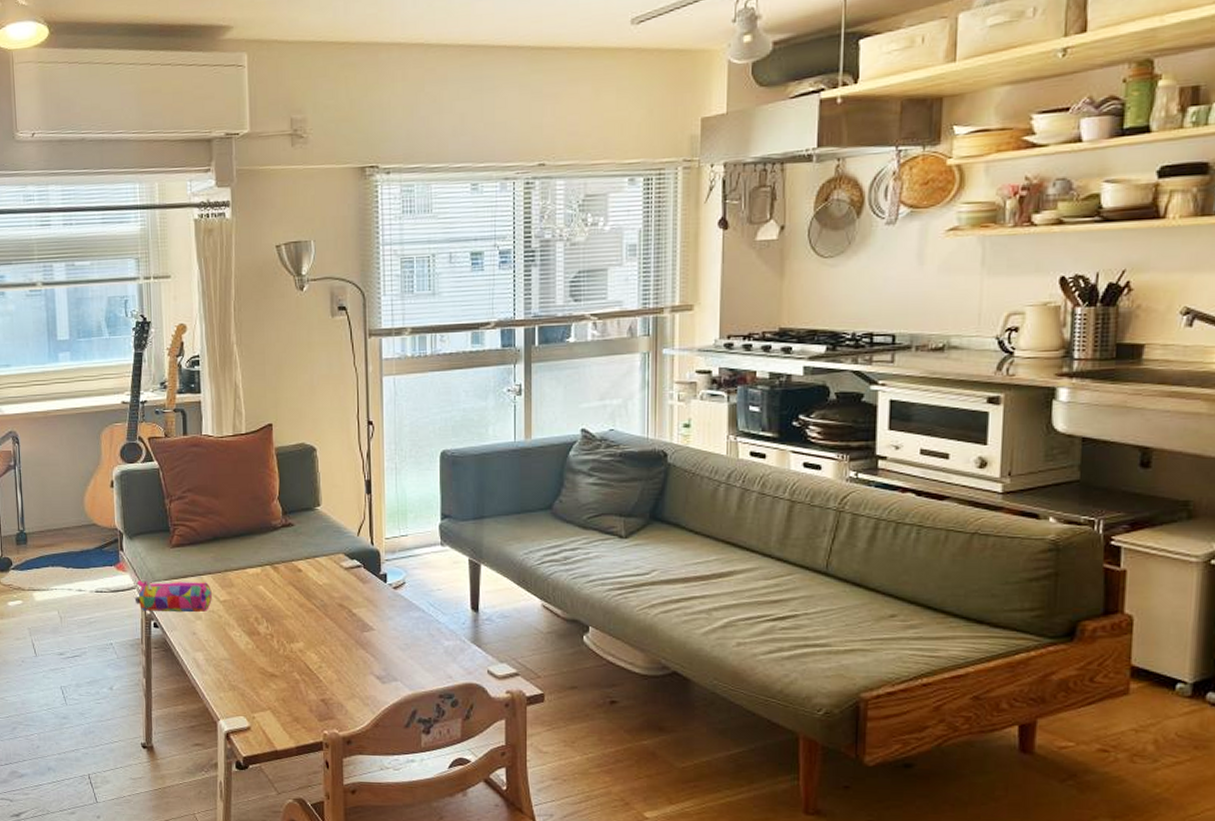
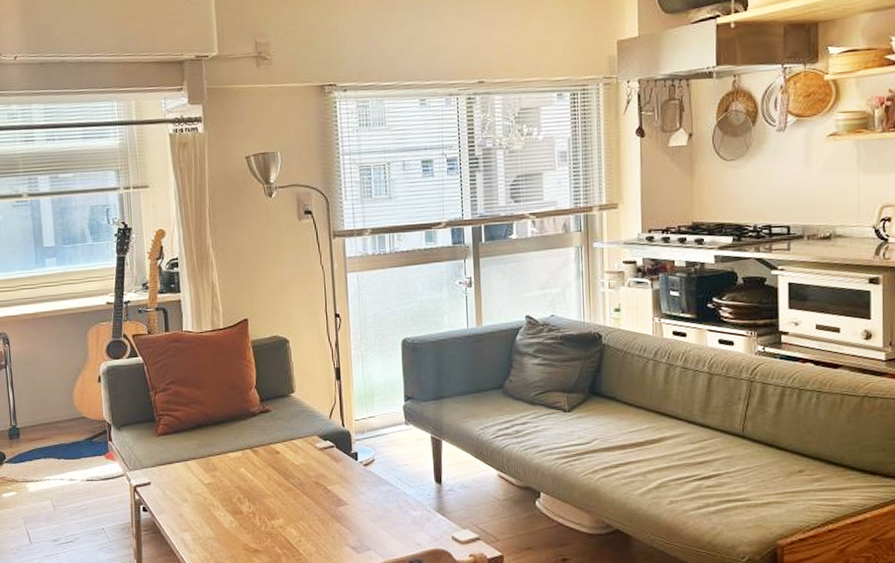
pencil case: present [134,580,212,613] -> none [124,467,197,497]

